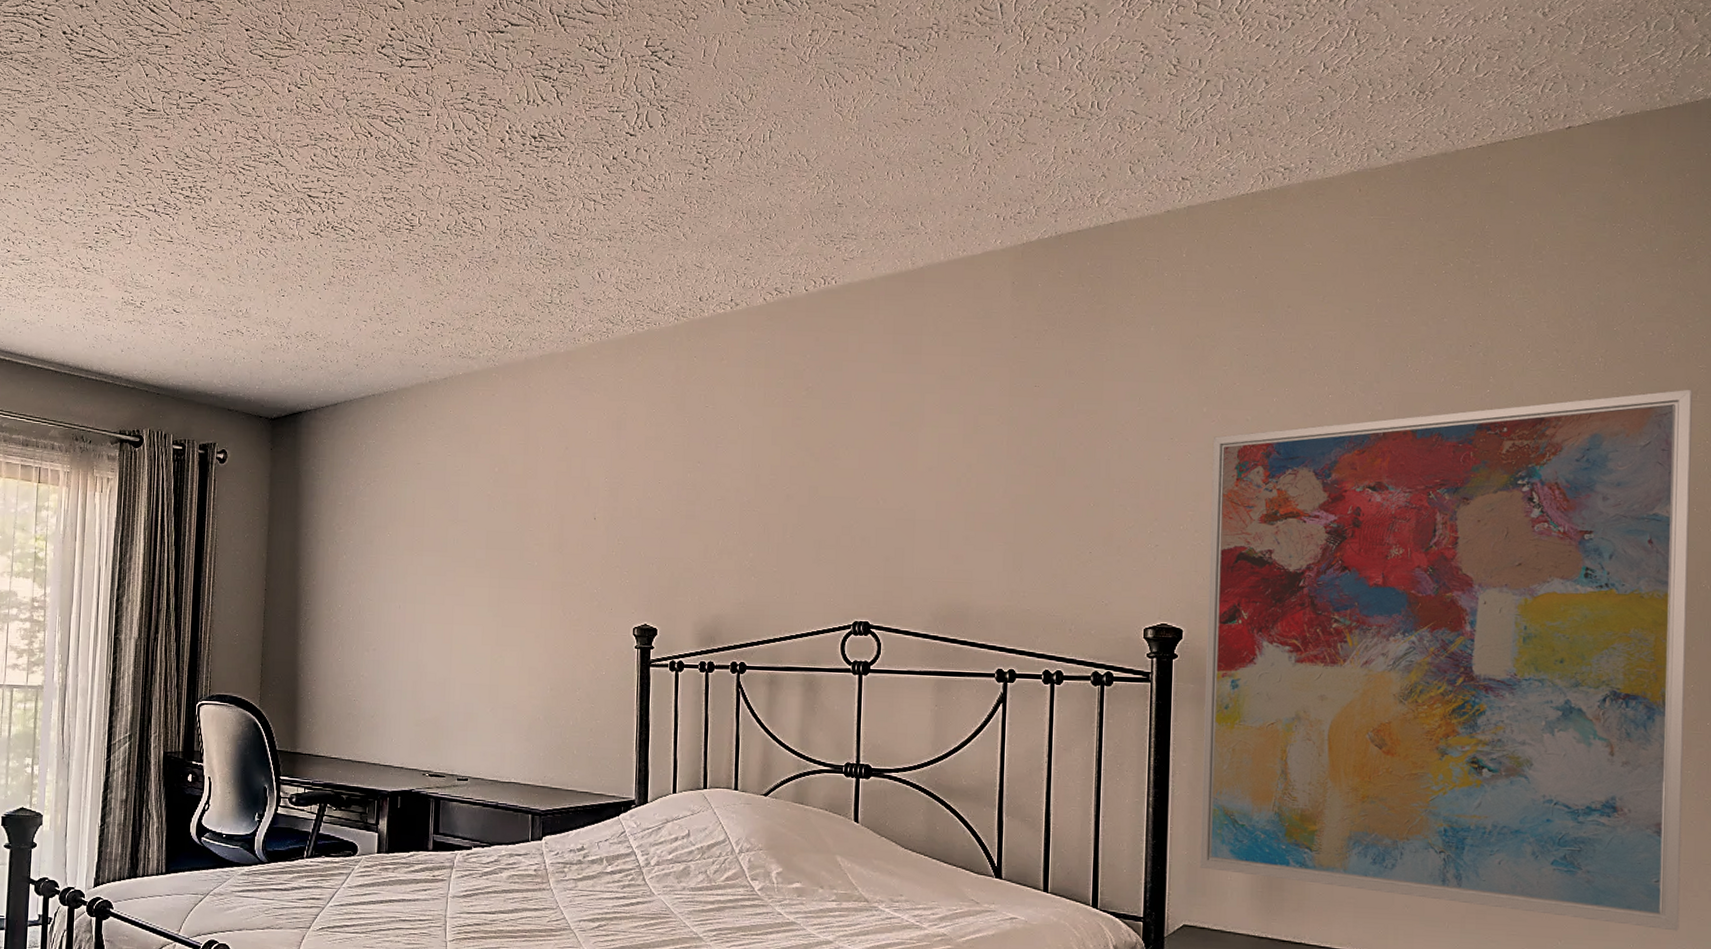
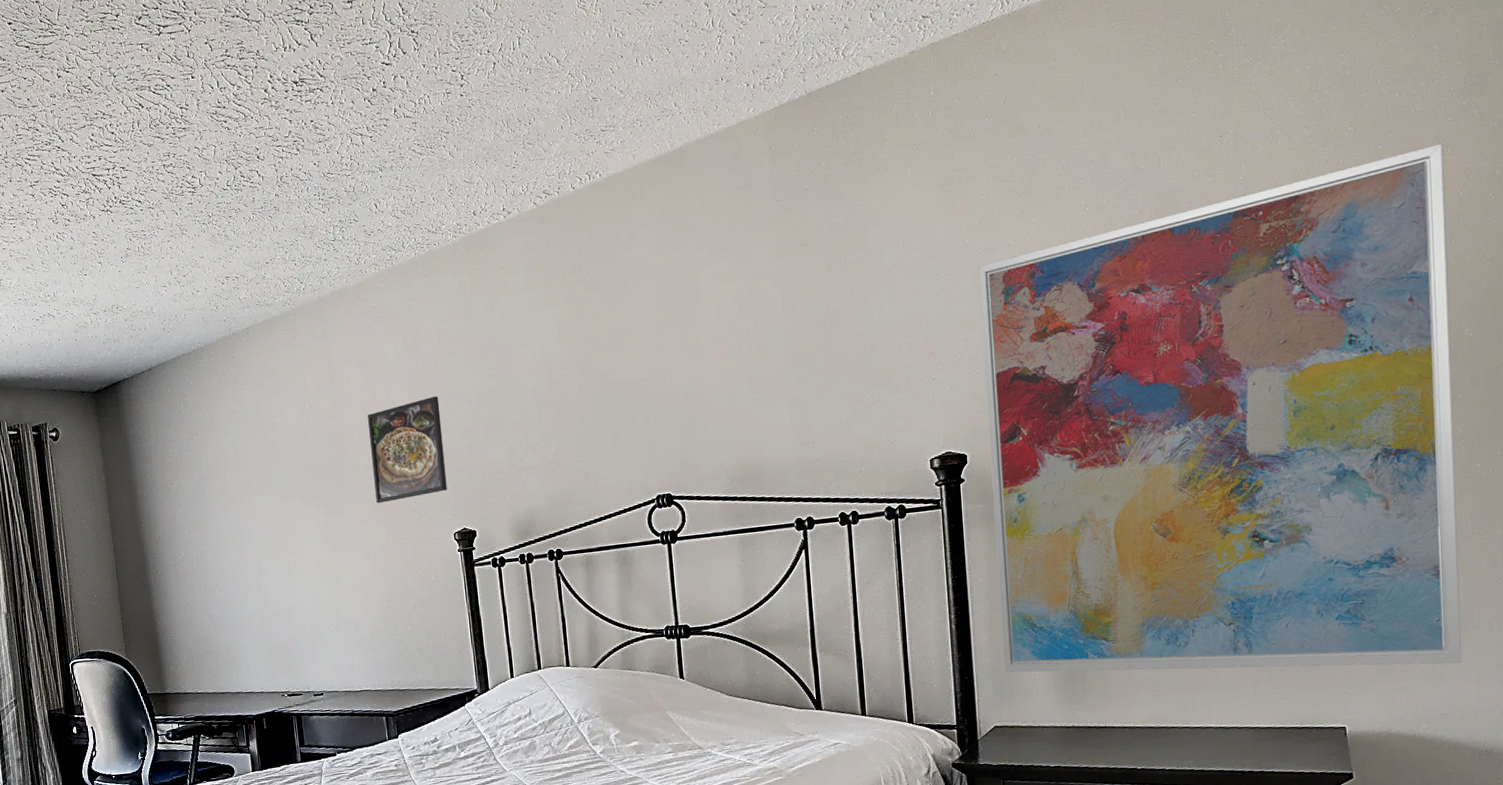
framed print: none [555,480,637,584] -> present [367,396,448,504]

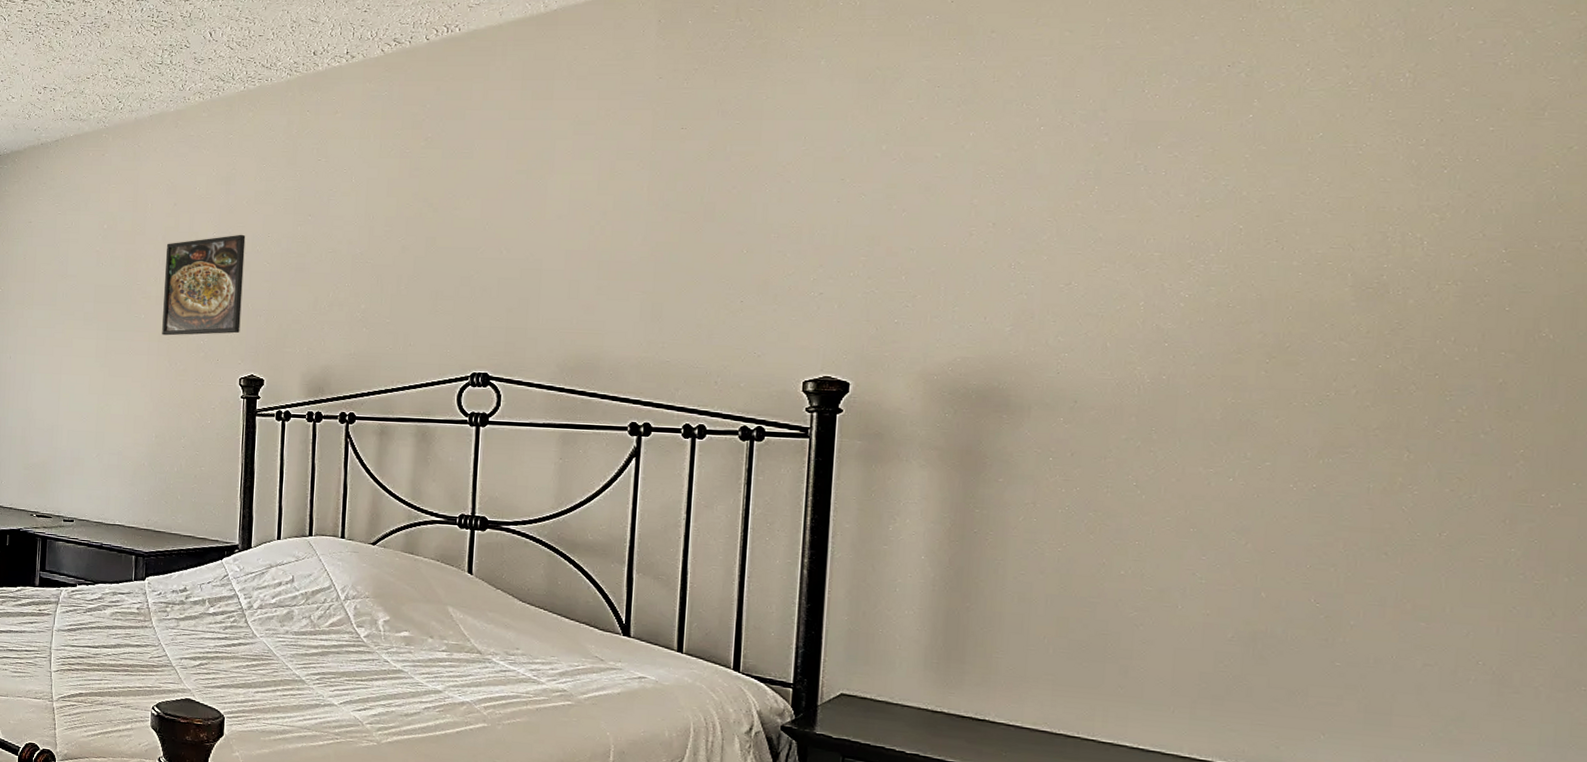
wall art: present [977,143,1463,673] -> none [863,105,1538,732]

